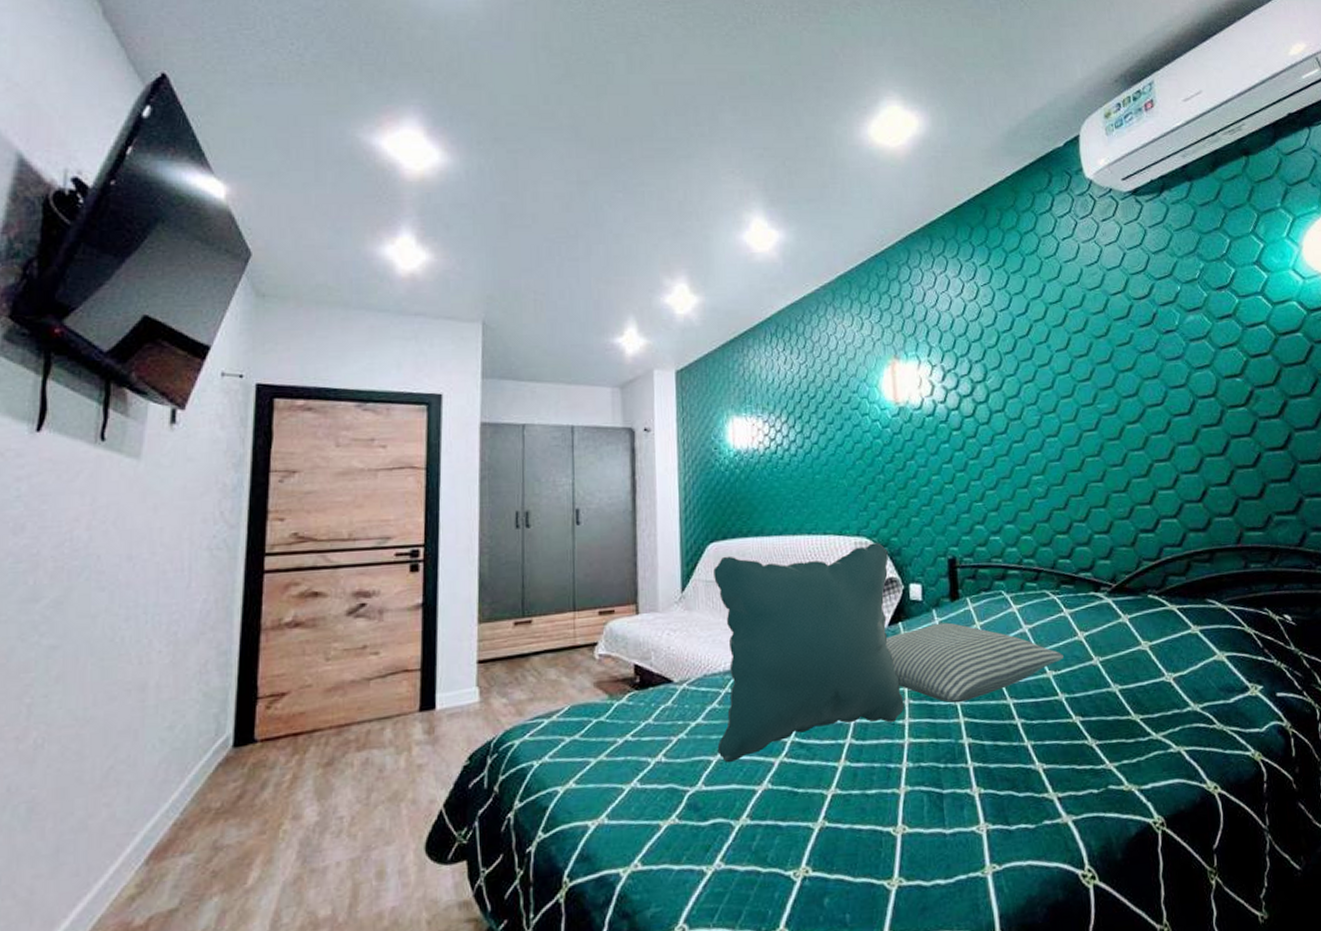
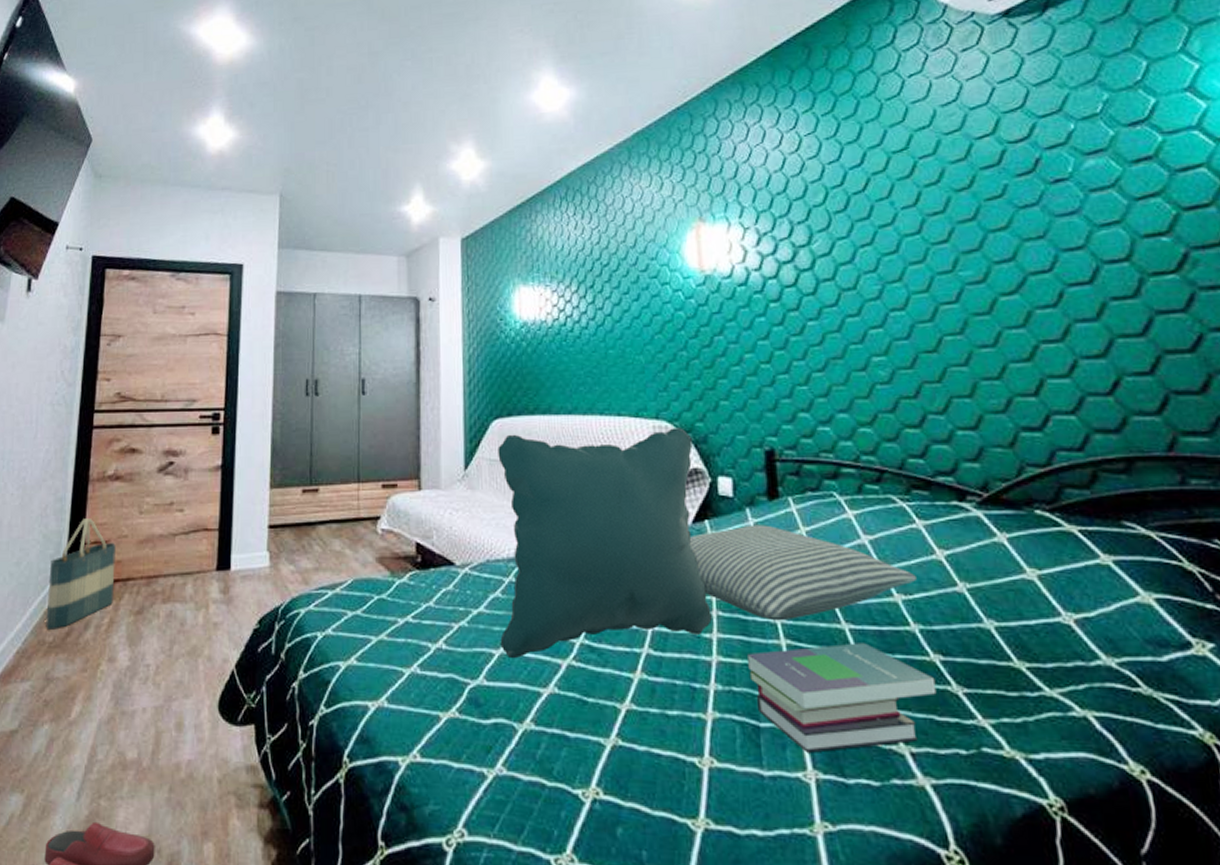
tote bag: none [211,670,297,797] -> present [46,519,116,631]
books: none [932,713,1077,809] -> present [746,643,937,753]

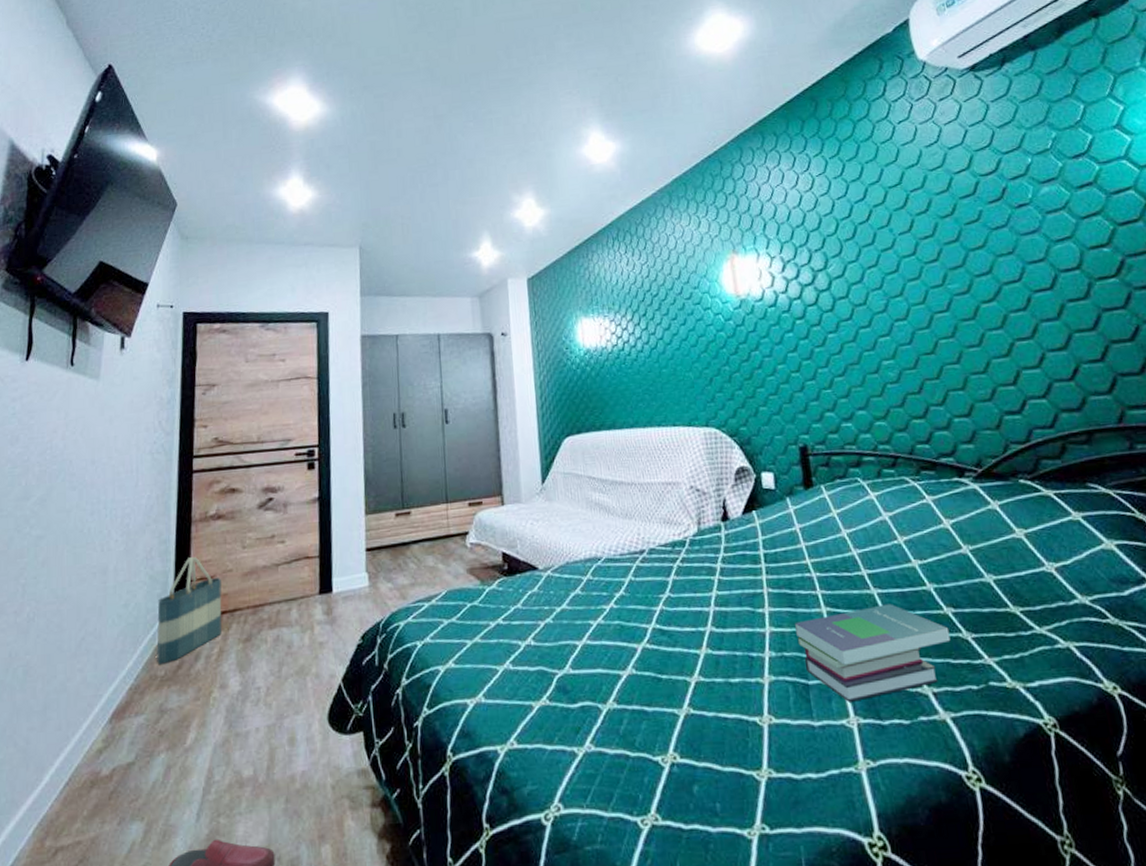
cushion: present [498,428,712,659] -> none [570,433,764,648]
pillow: present [689,525,916,621] -> none [740,510,929,593]

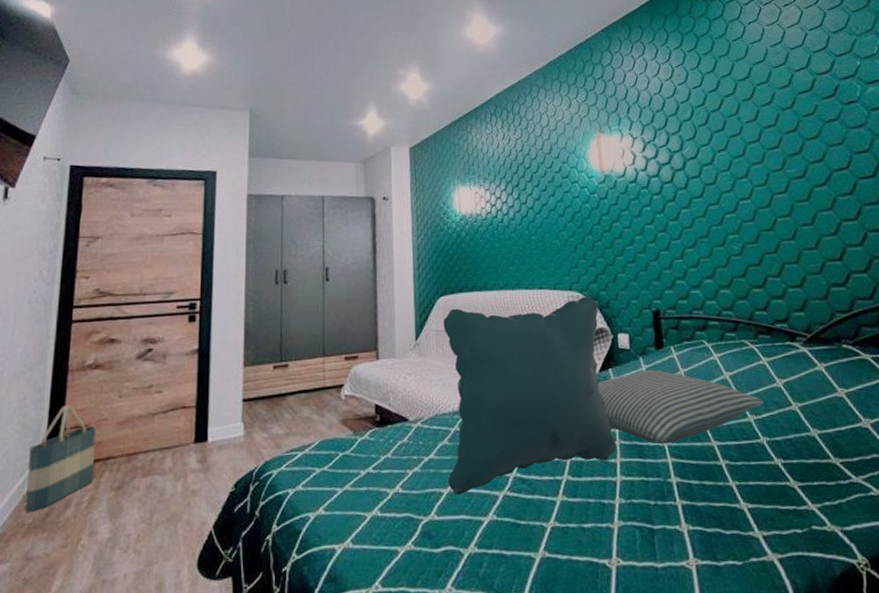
cushion: none [570,433,764,648] -> present [443,296,616,496]
pillow: none [740,510,929,593] -> present [597,369,764,444]
books: present [794,604,951,702] -> none [642,455,780,545]

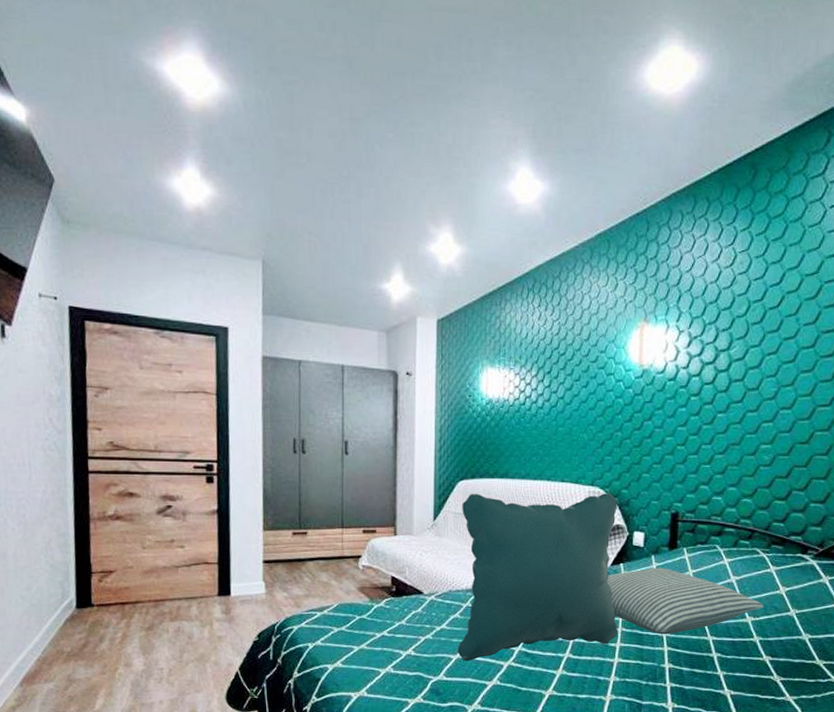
tote bag: present [25,406,96,513] -> none [59,552,124,643]

